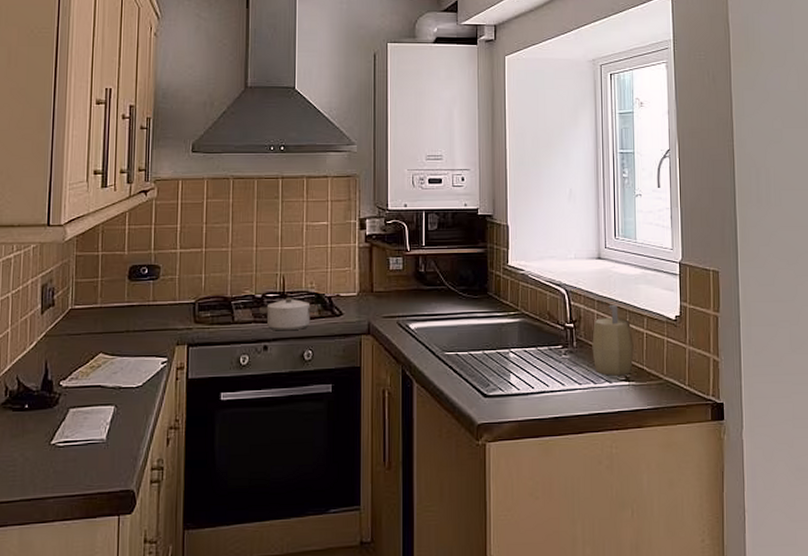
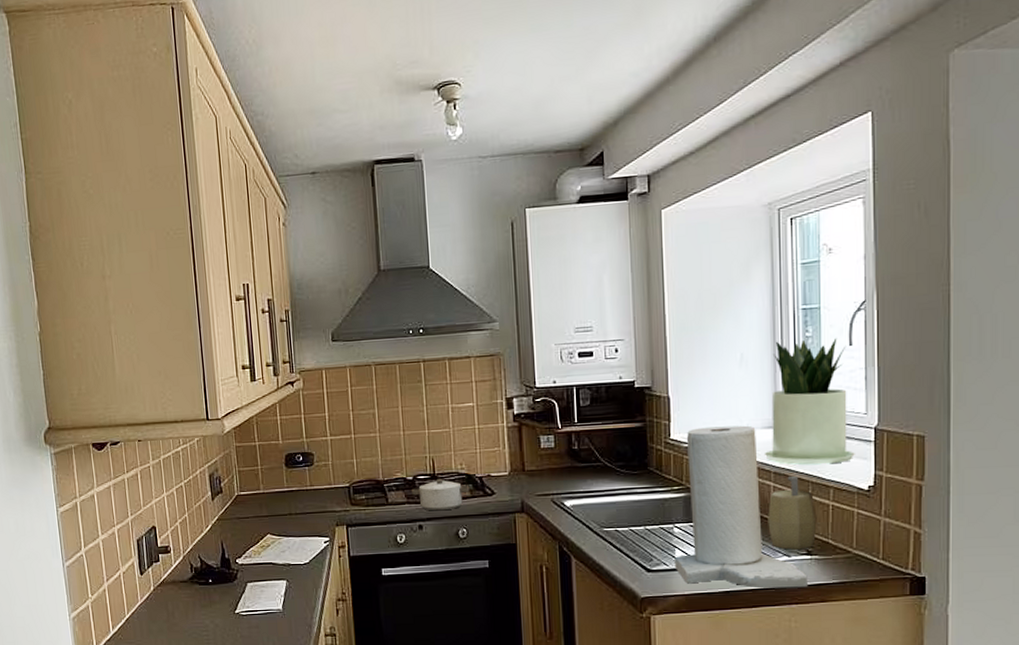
paper towel: none [509,255,626,414] -> present [674,425,808,589]
planter: none [589,180,664,295] -> present [764,338,855,465]

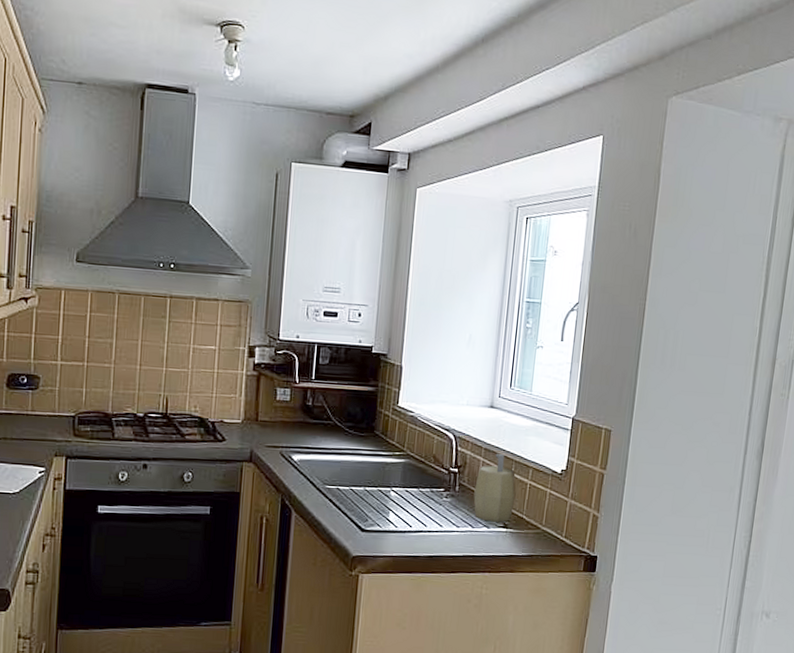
cooking pot: present [411,478,470,511] -> none [139,418,201,452]
paper towel: present [674,425,808,589] -> none [387,398,502,558]
planter: present [764,338,855,465] -> none [478,327,559,447]

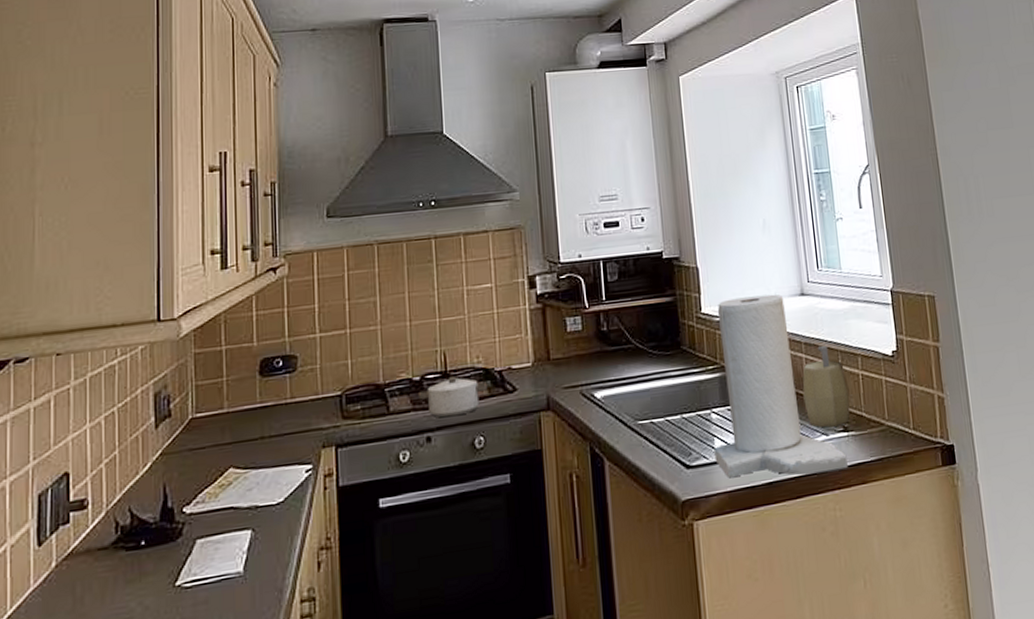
cooking pot: none [139,418,201,452] -> present [417,376,488,418]
paper towel: none [387,398,502,558] -> present [714,294,848,478]

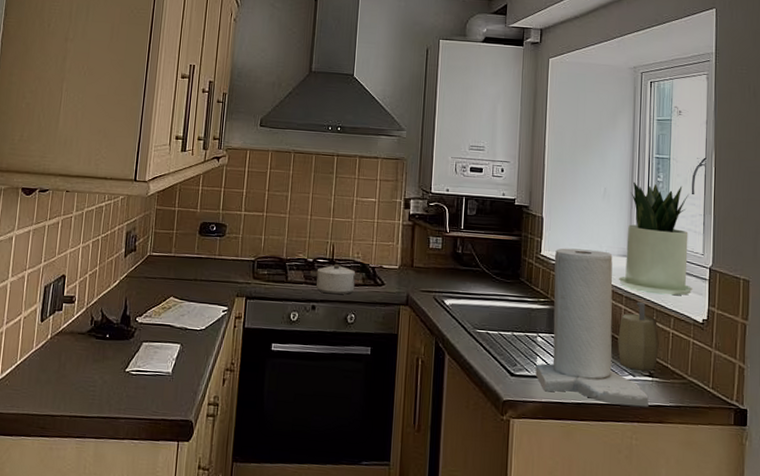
planter: none [793,202,877,334] -> present [618,181,693,296]

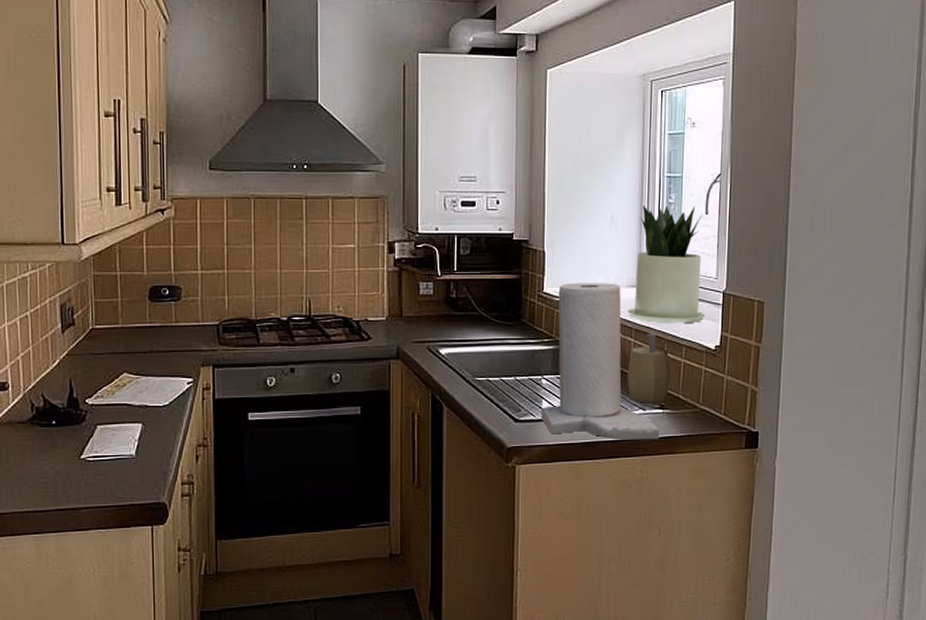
cooking pot: present [309,263,363,295] -> none [284,320,346,354]

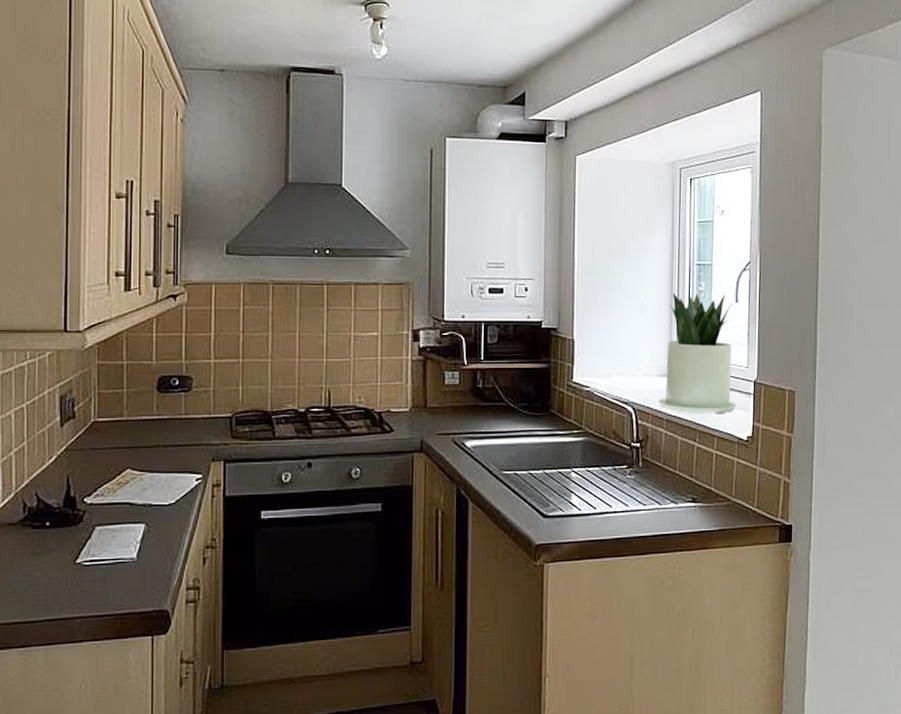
paper towel: present [541,283,659,440] -> none [570,372,692,536]
soap dispenser: present [627,333,670,404] -> none [658,423,702,497]

